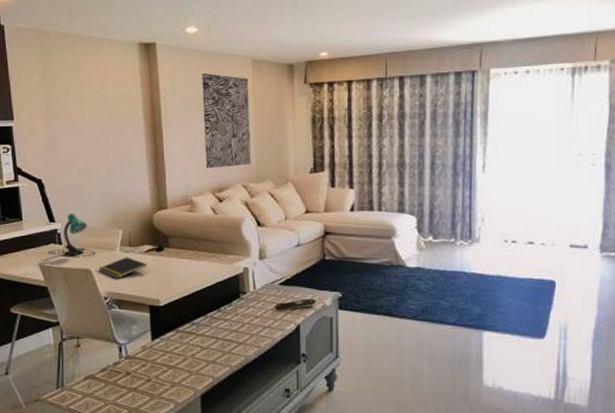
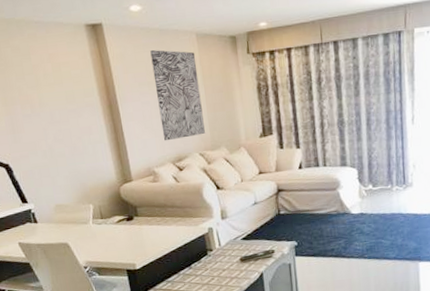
desk lamp: present [48,213,96,258] -> none [25,193,71,234]
notepad: present [98,257,147,279] -> none [75,228,120,249]

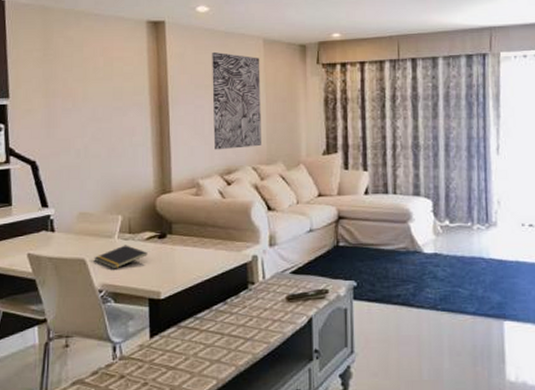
notepad: none [75,228,120,249] -> present [94,245,148,269]

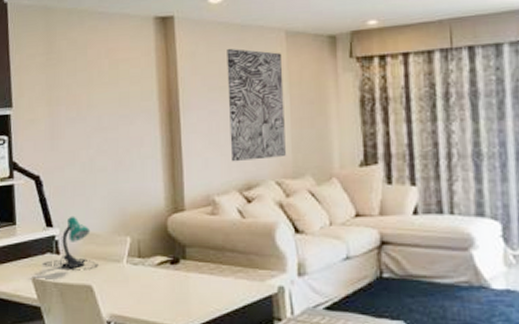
desk lamp: none [38,197,92,246] -> present [43,216,98,271]
notepad: present [94,245,148,269] -> none [101,270,159,298]

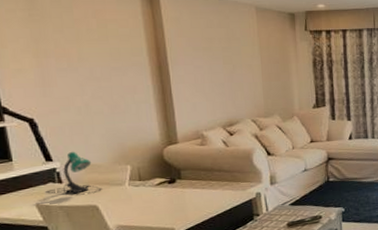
wall art: present [227,49,286,162] -> none [207,18,259,106]

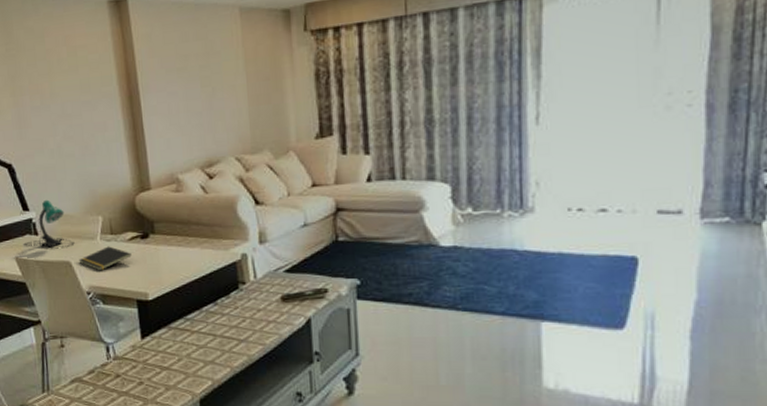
notepad: none [106,190,159,212] -> present [79,246,132,271]

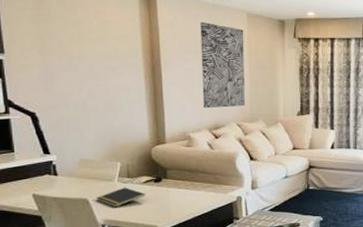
desk lamp: present [23,199,75,249] -> none [42,145,93,188]
wall art: none [182,28,244,141] -> present [200,22,245,109]

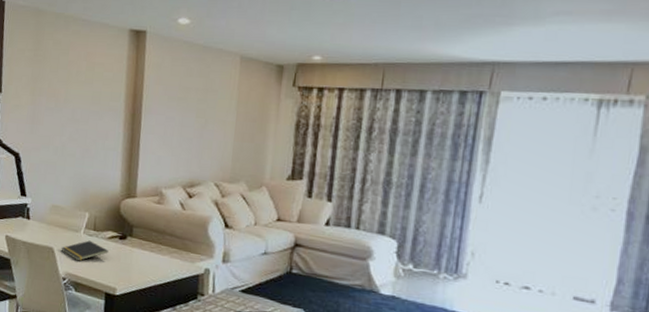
wall art: present [200,22,245,109] -> none [180,66,234,164]

